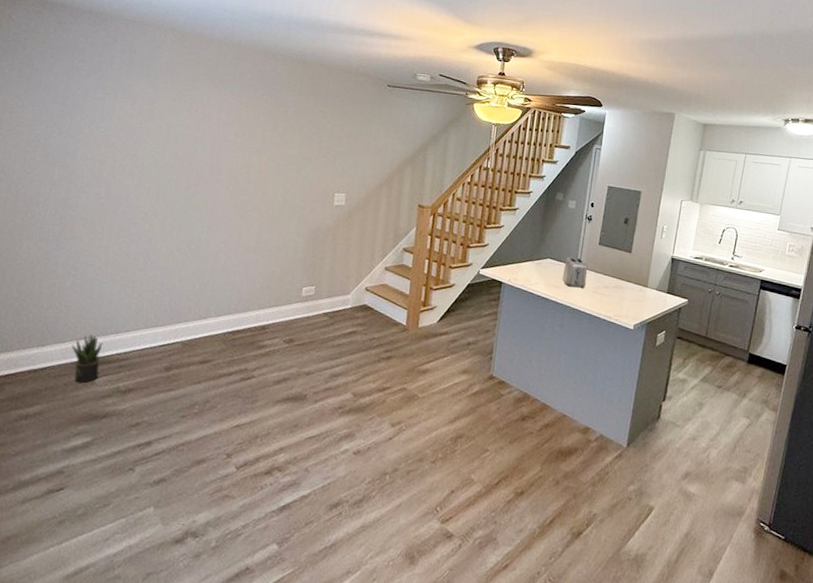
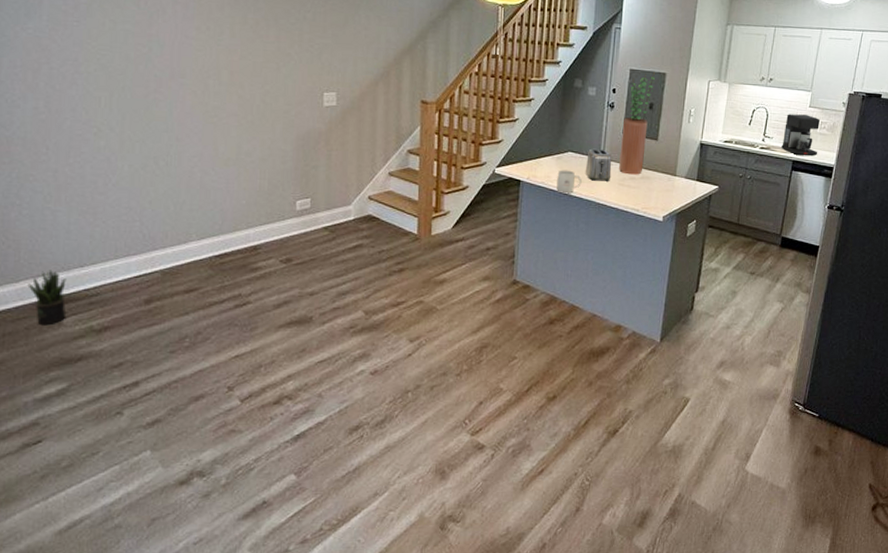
mug: none [535,275,559,298] -> present [556,170,582,194]
vase: none [594,190,632,284] -> present [619,72,656,175]
coffee maker: none [750,235,789,277] -> present [782,114,821,156]

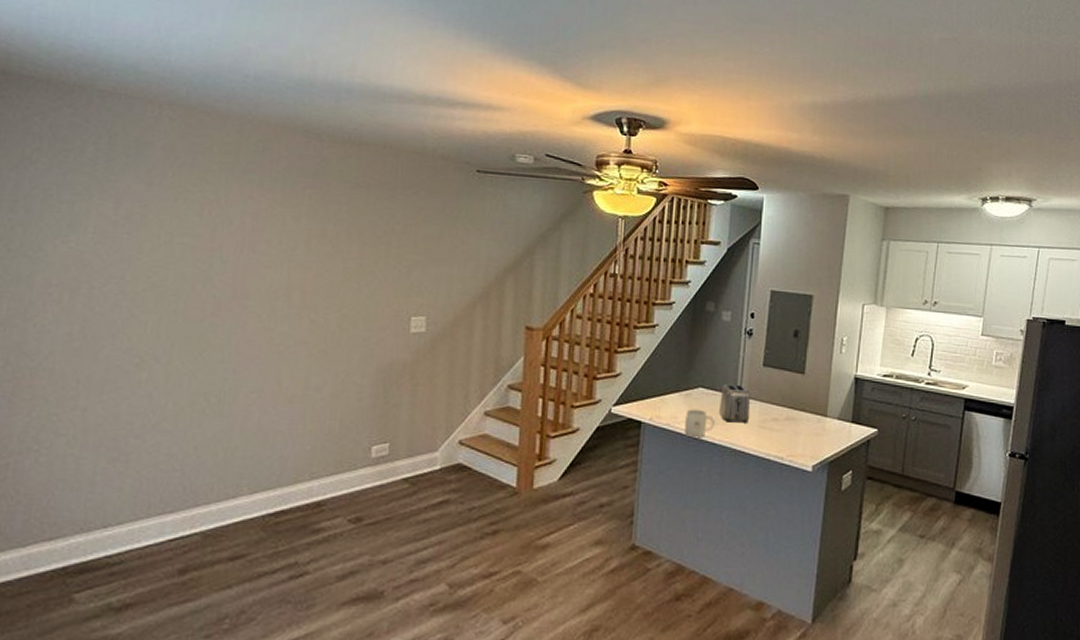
potted plant: present [27,270,67,326] -> none [36,531,85,602]
vase: present [619,72,656,175] -> none [759,294,801,415]
coffee maker: present [782,114,821,156] -> none [951,343,996,393]

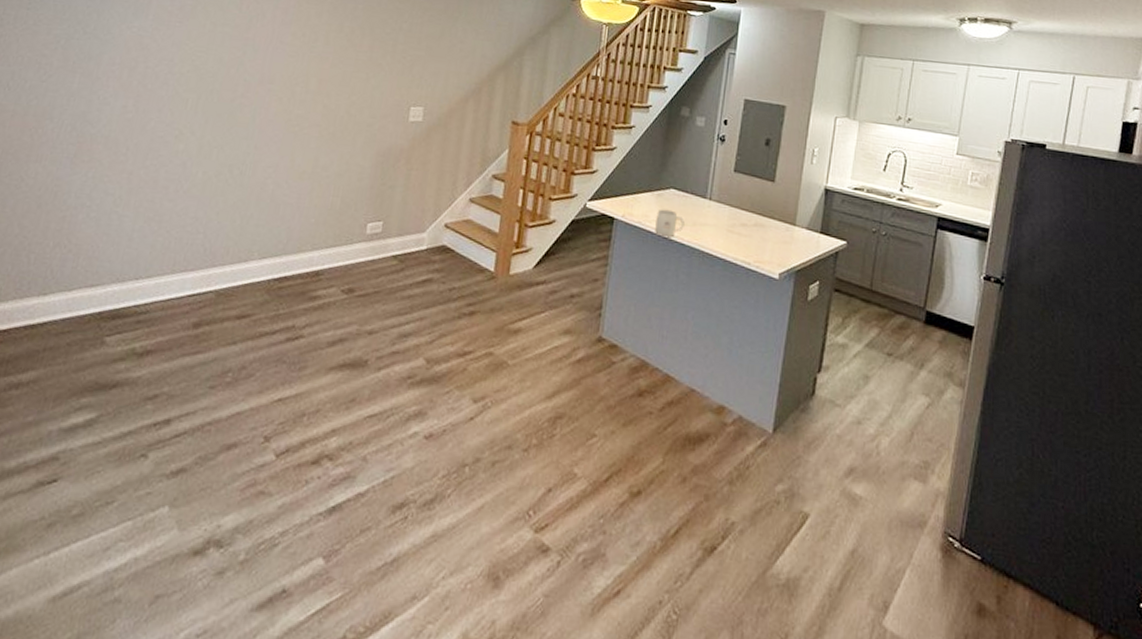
toaster: present [718,383,751,423] -> none [688,186,721,226]

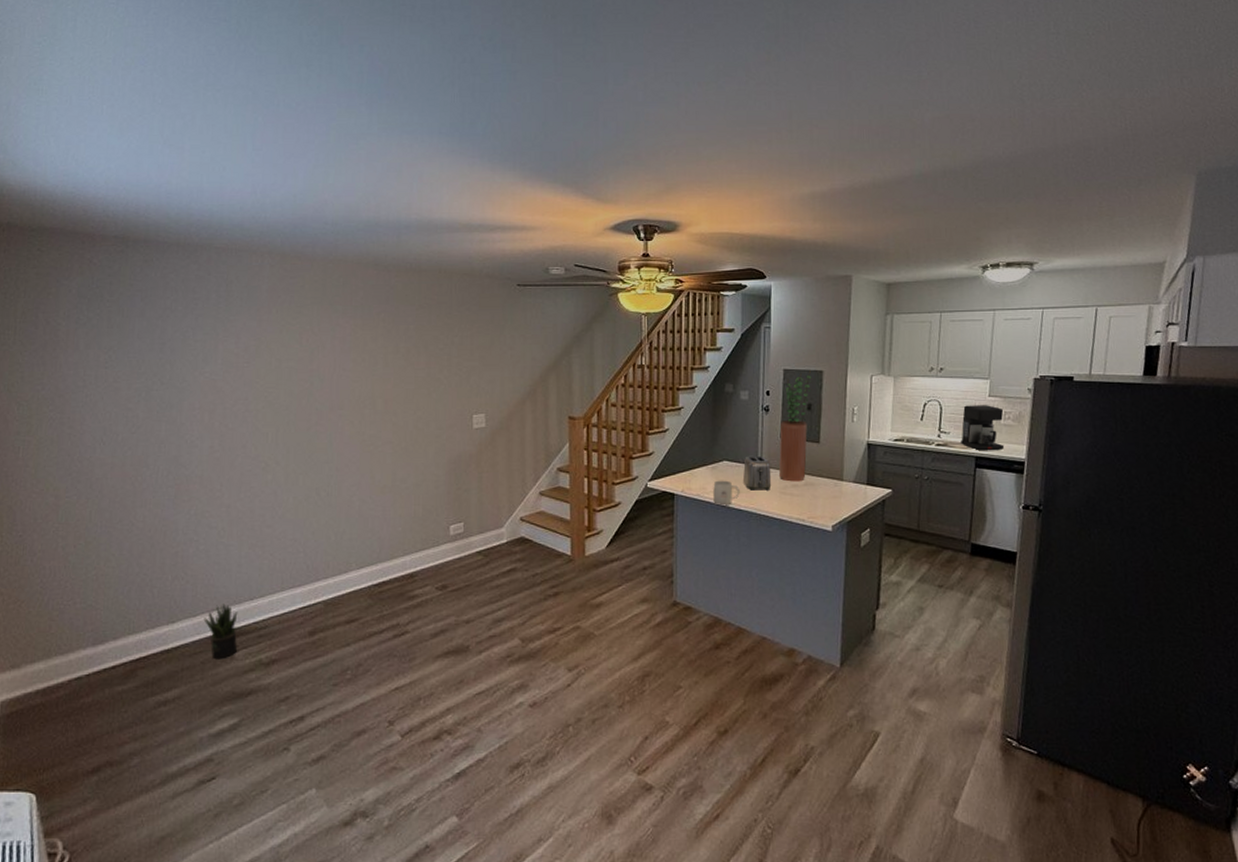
potted plant: none [79,280,119,343] -> present [203,603,238,660]
toaster: none [688,186,721,226] -> present [742,455,772,490]
vase: none [728,104,774,221] -> present [779,370,812,482]
coffee maker: none [924,161,971,213] -> present [961,405,1005,450]

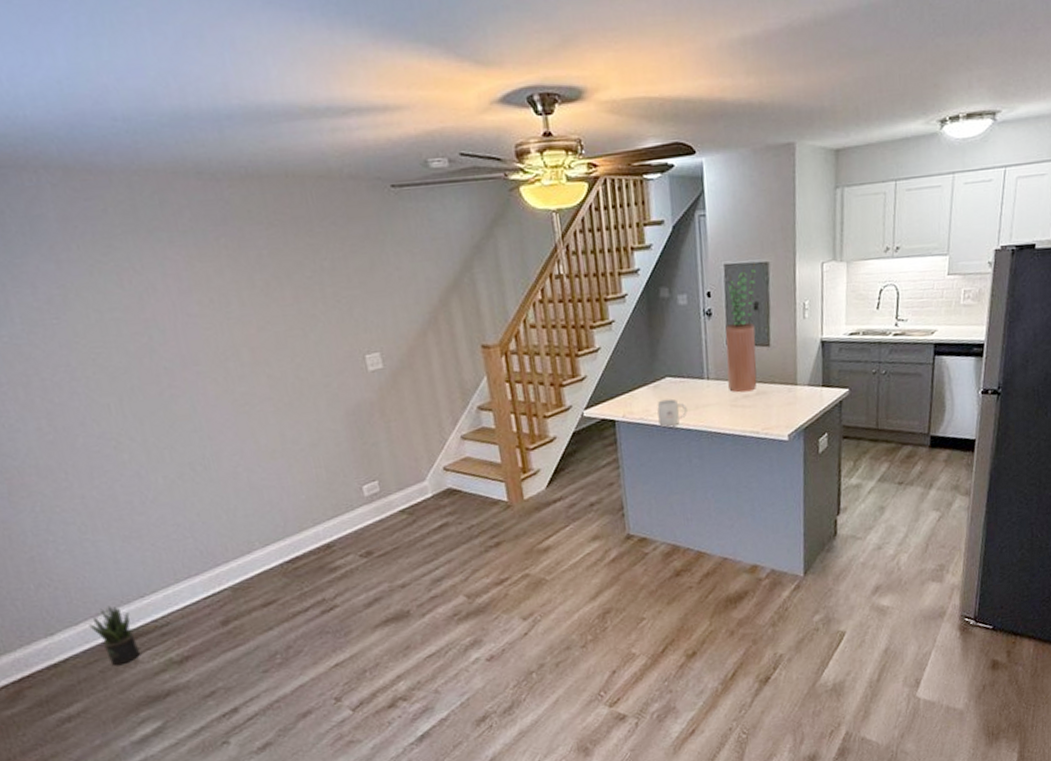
toaster: present [742,455,772,490] -> none [688,367,721,407]
coffee maker: present [961,405,1005,450] -> none [919,284,964,336]

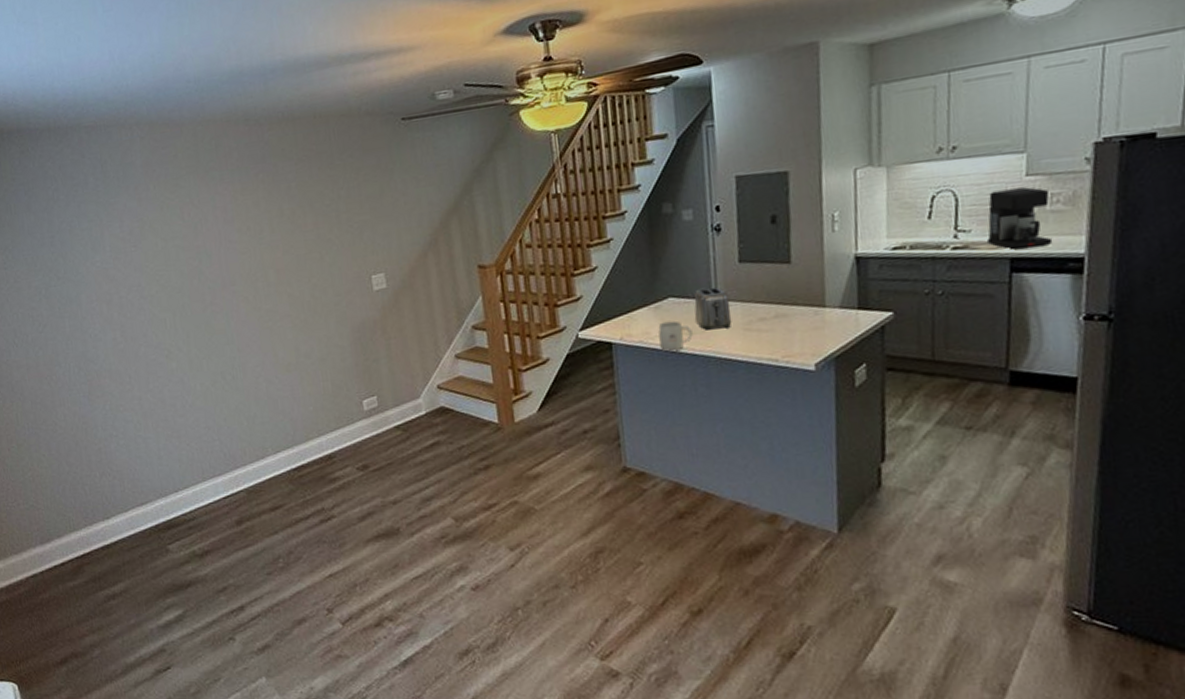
potted plant: present [88,606,140,666] -> none [135,497,171,553]
toaster: none [688,367,721,407] -> present [694,286,732,330]
vase: present [725,263,757,393] -> none [737,173,776,315]
coffee maker: none [919,284,964,336] -> present [987,187,1053,249]

